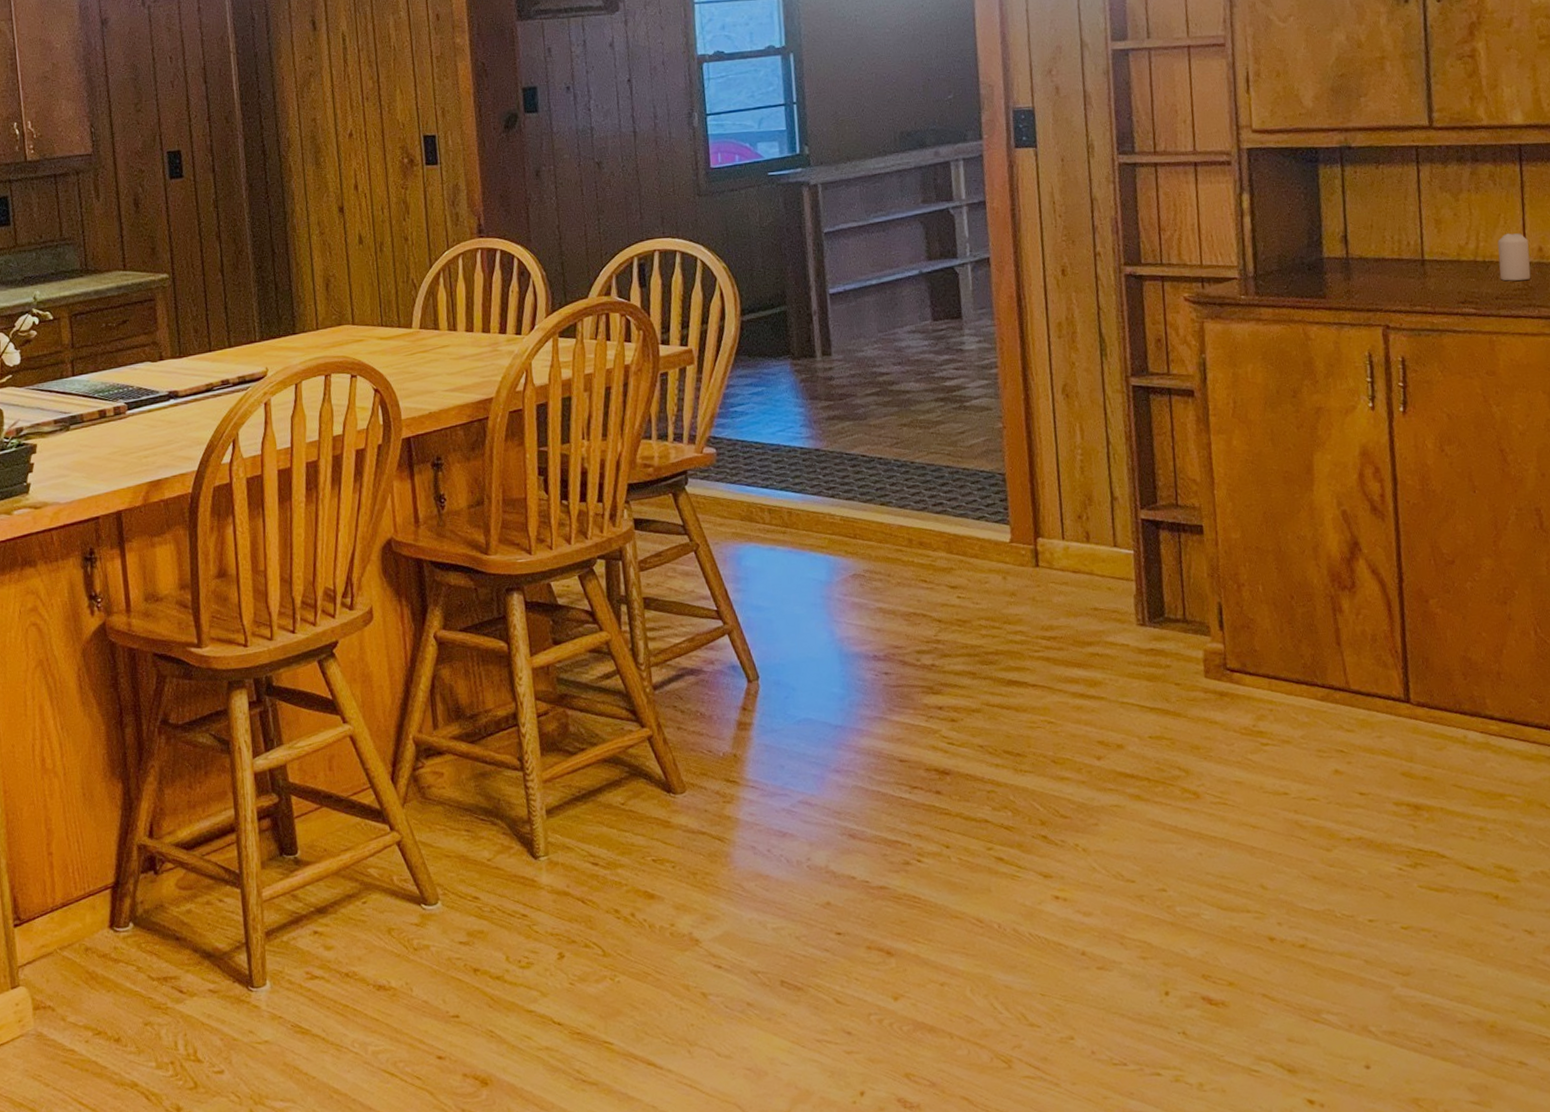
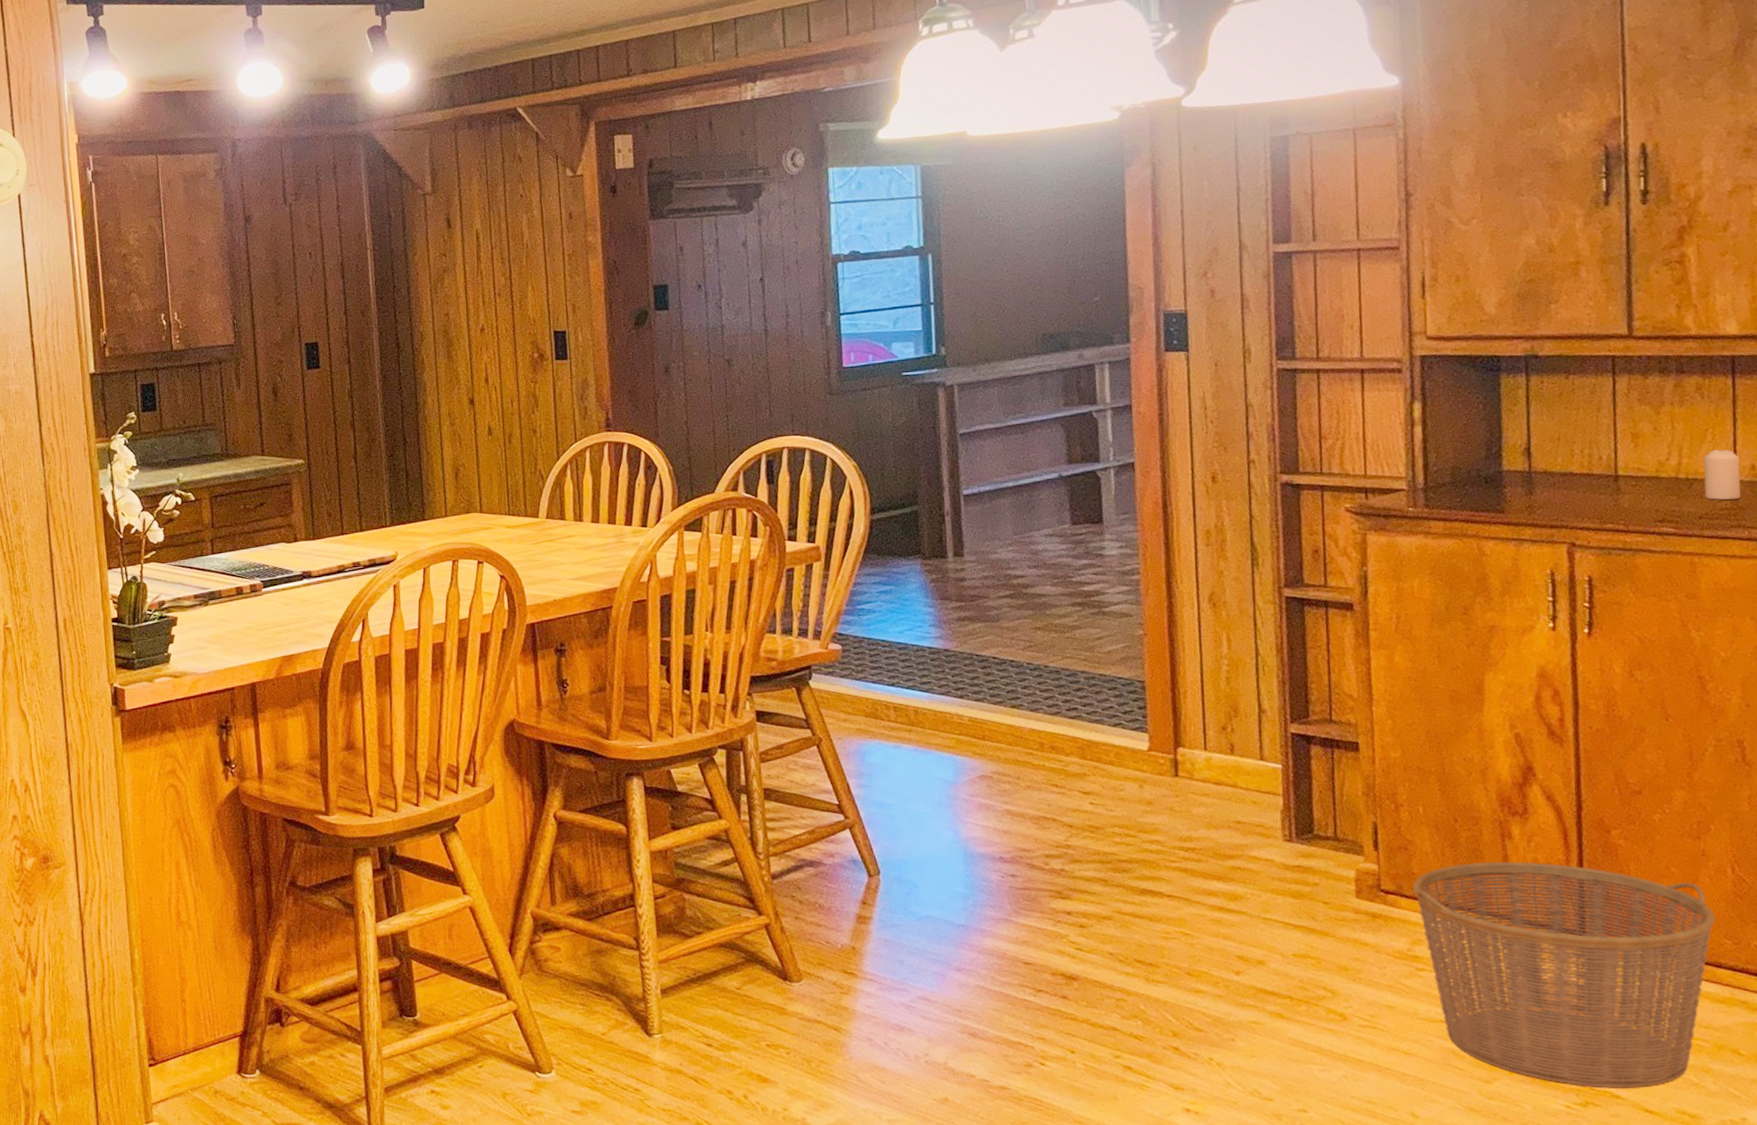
basket: none [1256,634,1522,848] -> present [1413,862,1715,1088]

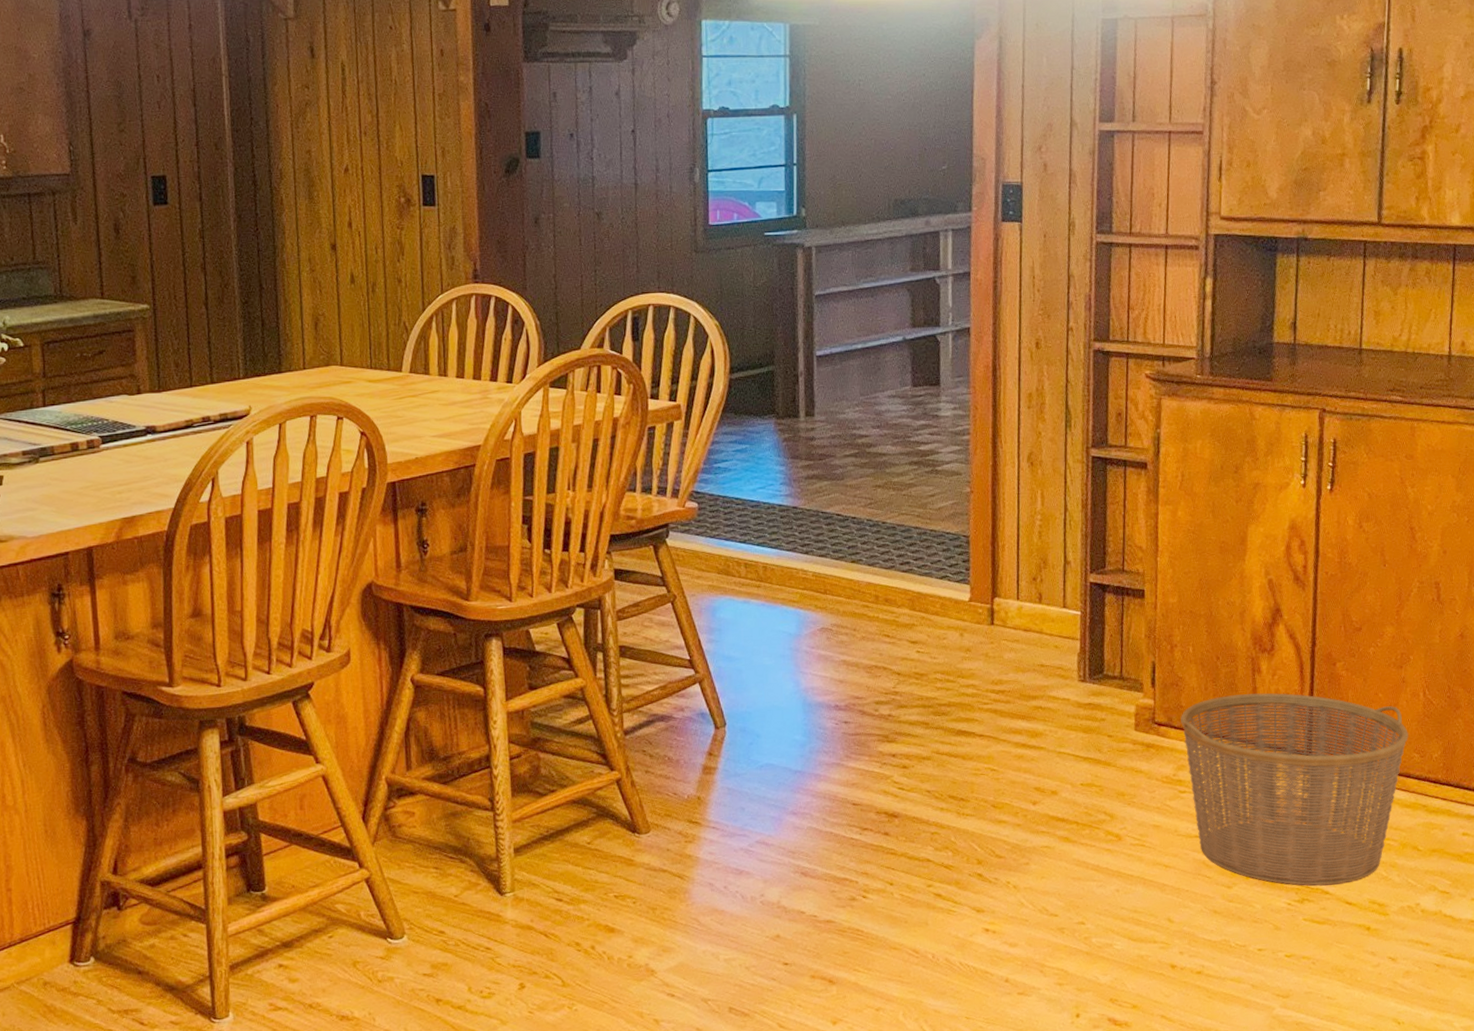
candle: present [1703,449,1741,501] -> none [1425,327,1453,373]

